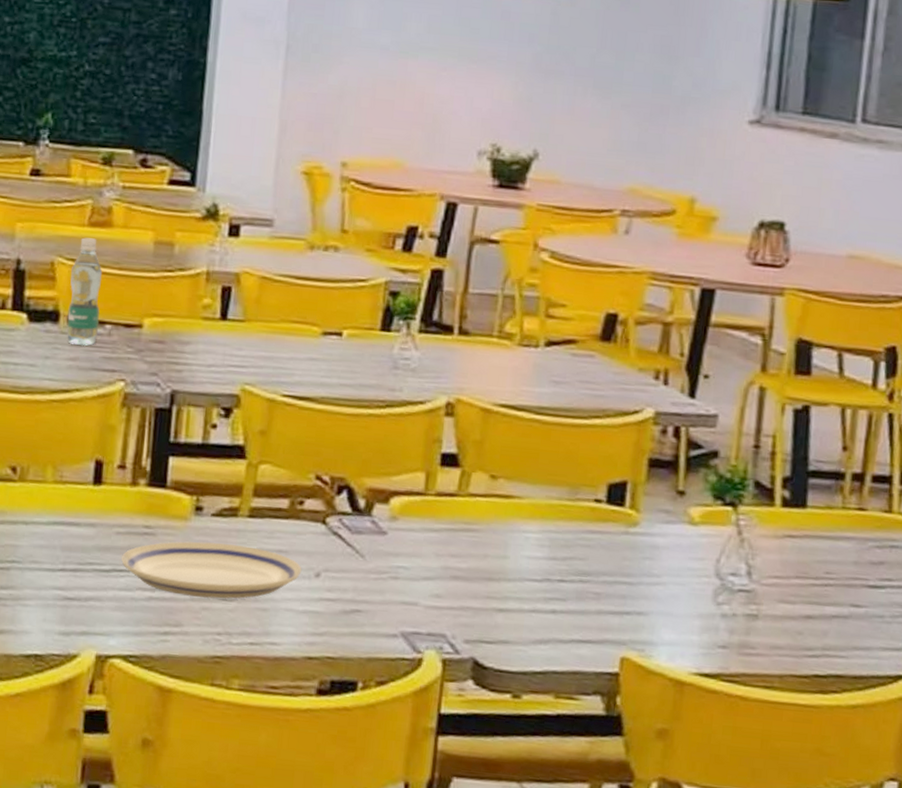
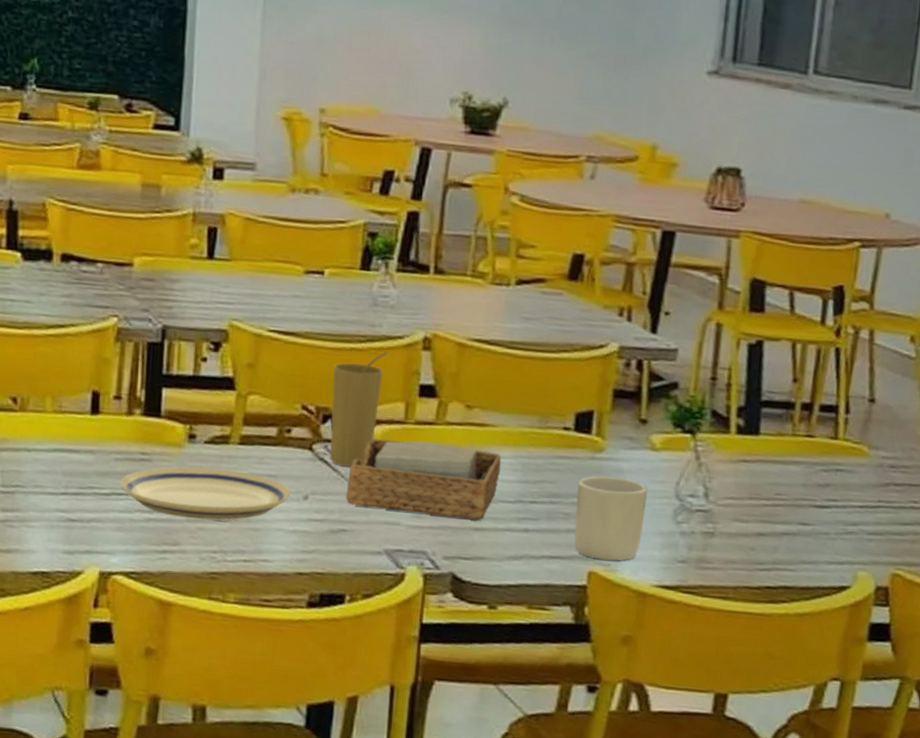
bottle: present [67,237,103,346] -> none [60,180,93,284]
cup: none [344,416,408,541] -> present [330,350,387,466]
napkin holder: none [360,511,528,600] -> present [345,438,501,520]
mug: none [605,552,686,646] -> present [574,476,648,561]

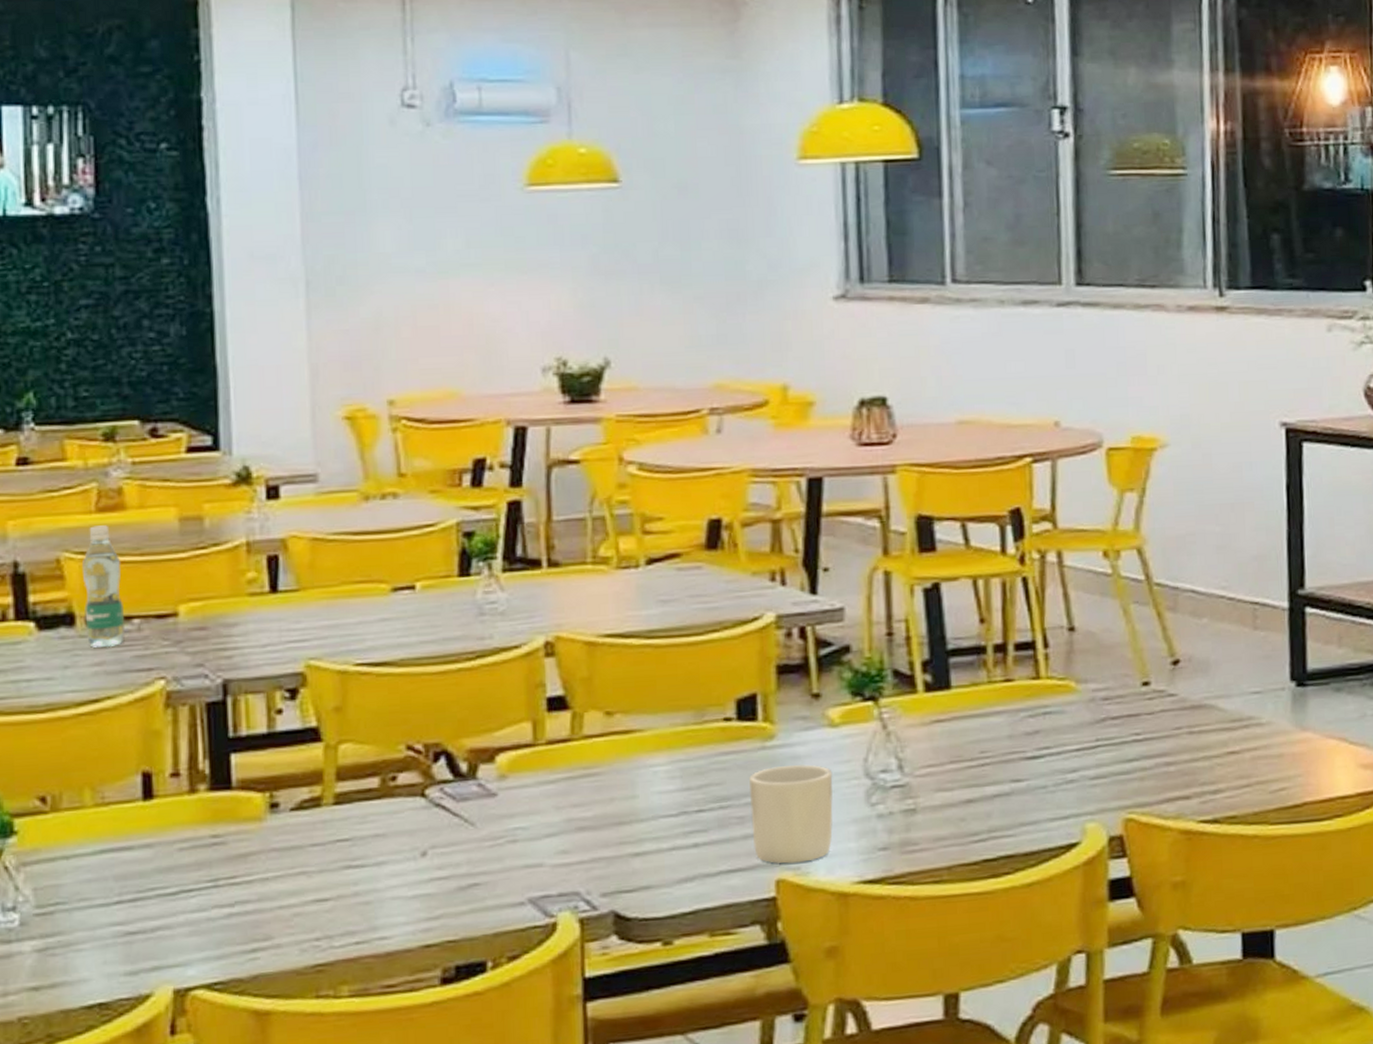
bottle: none [60,180,93,284] -> present [83,525,126,648]
plate: present [120,467,291,520] -> none [189,836,405,905]
cup: present [330,350,387,466] -> none [440,665,503,808]
napkin holder: present [345,438,501,520] -> none [473,760,657,853]

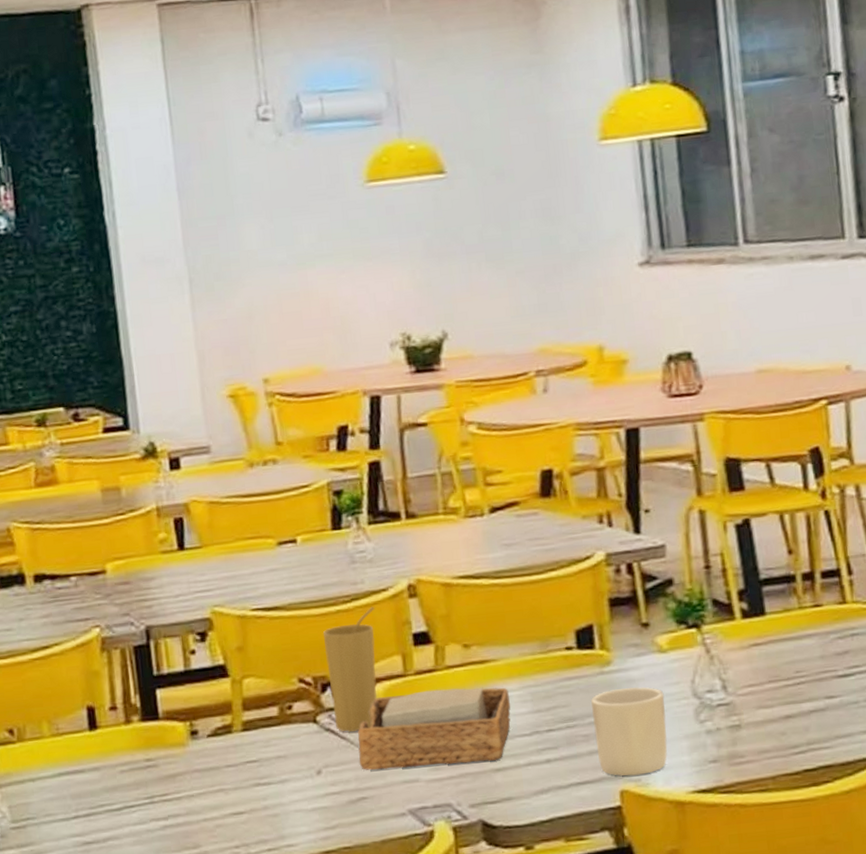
bottle: present [83,525,126,648] -> none [28,498,66,602]
cup: none [440,665,503,808] -> present [323,606,377,732]
napkin holder: none [473,760,657,853] -> present [357,687,511,770]

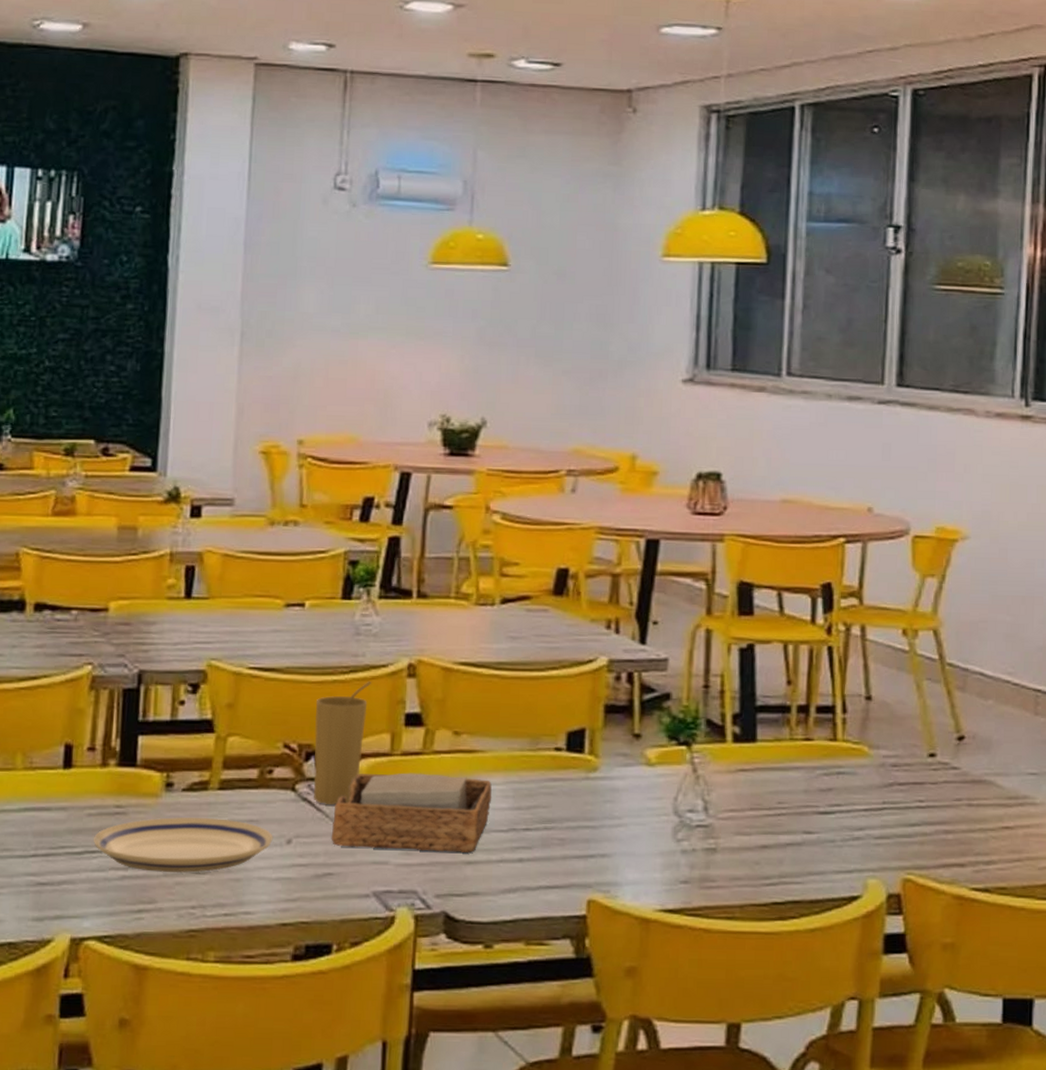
plate: none [130,758,303,818] -> present [94,817,273,873]
mug: present [591,687,668,776] -> none [570,797,646,886]

